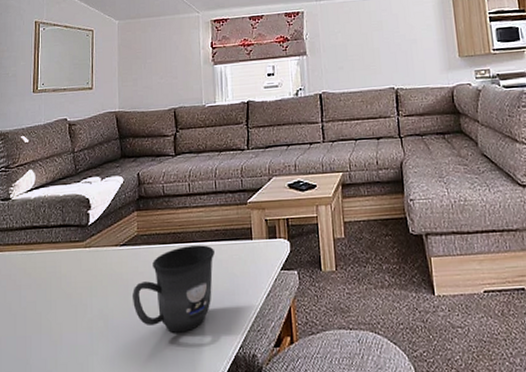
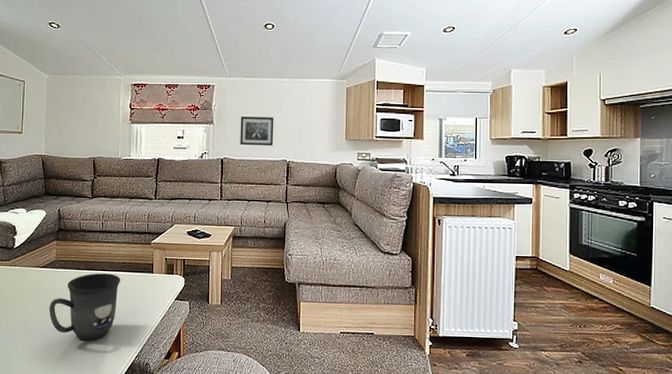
wall art: none [336,40,377,76] -> present [240,116,274,146]

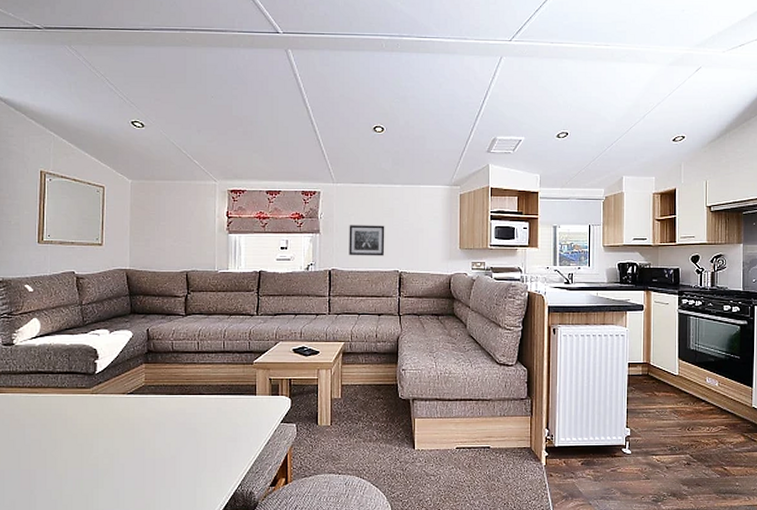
mug: present [48,273,120,341] -> none [137,397,219,472]

